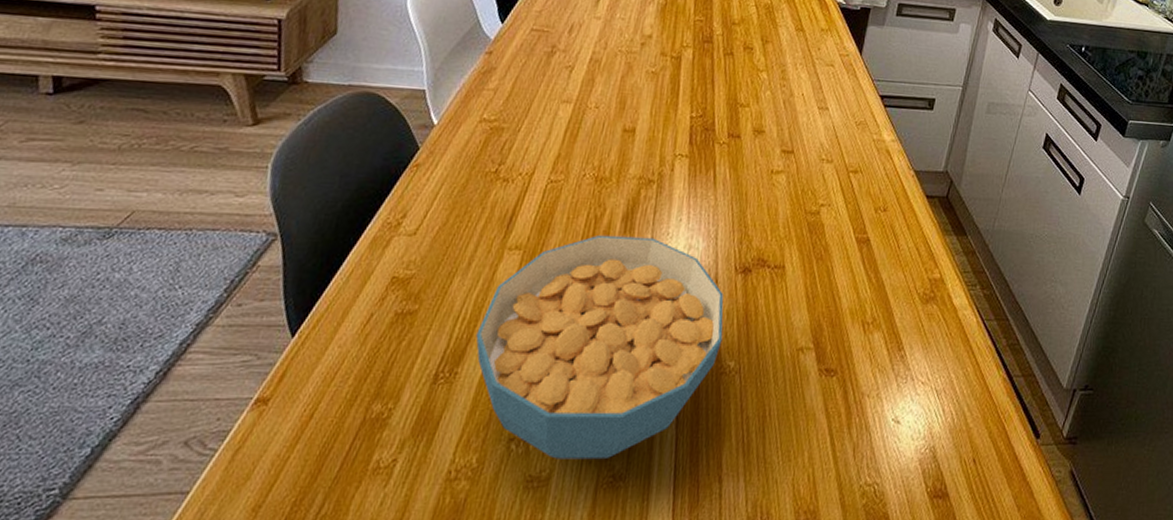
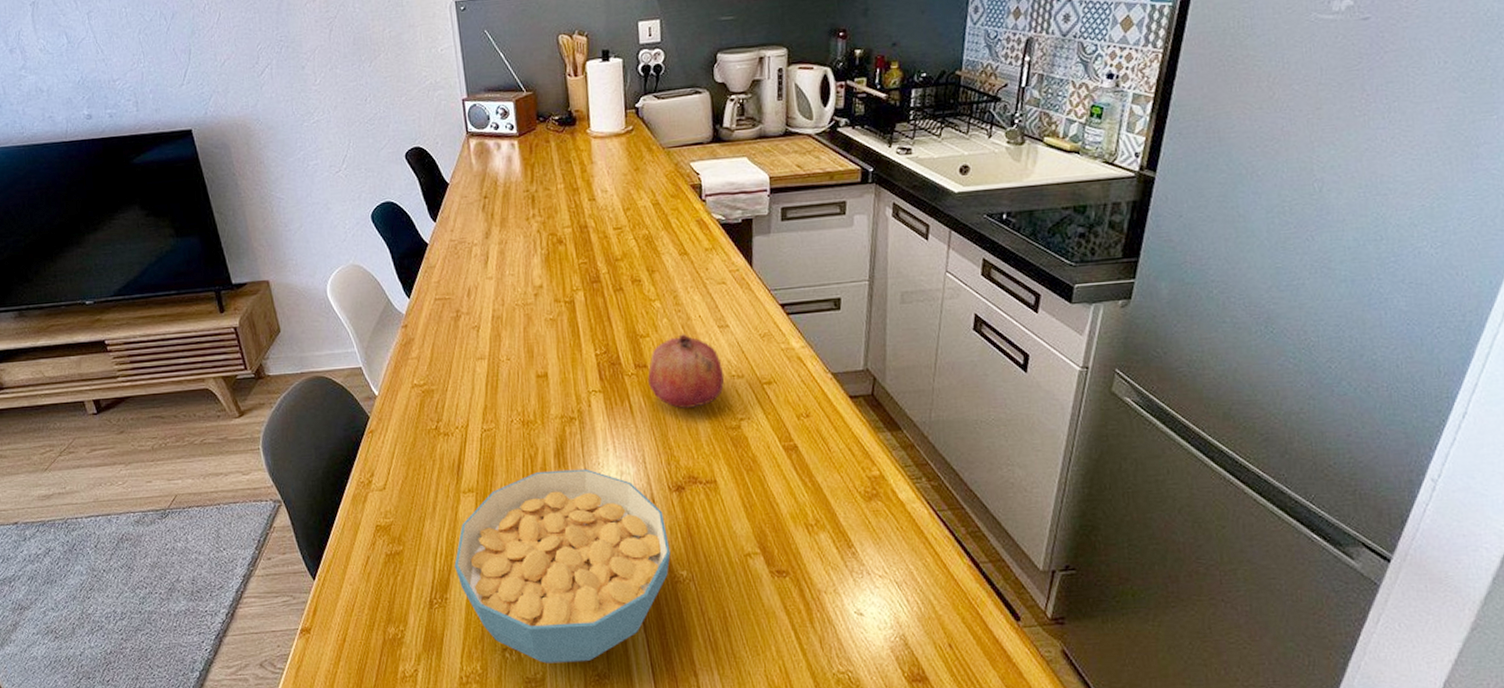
fruit: none [738,109,815,187] -> present [648,334,725,408]

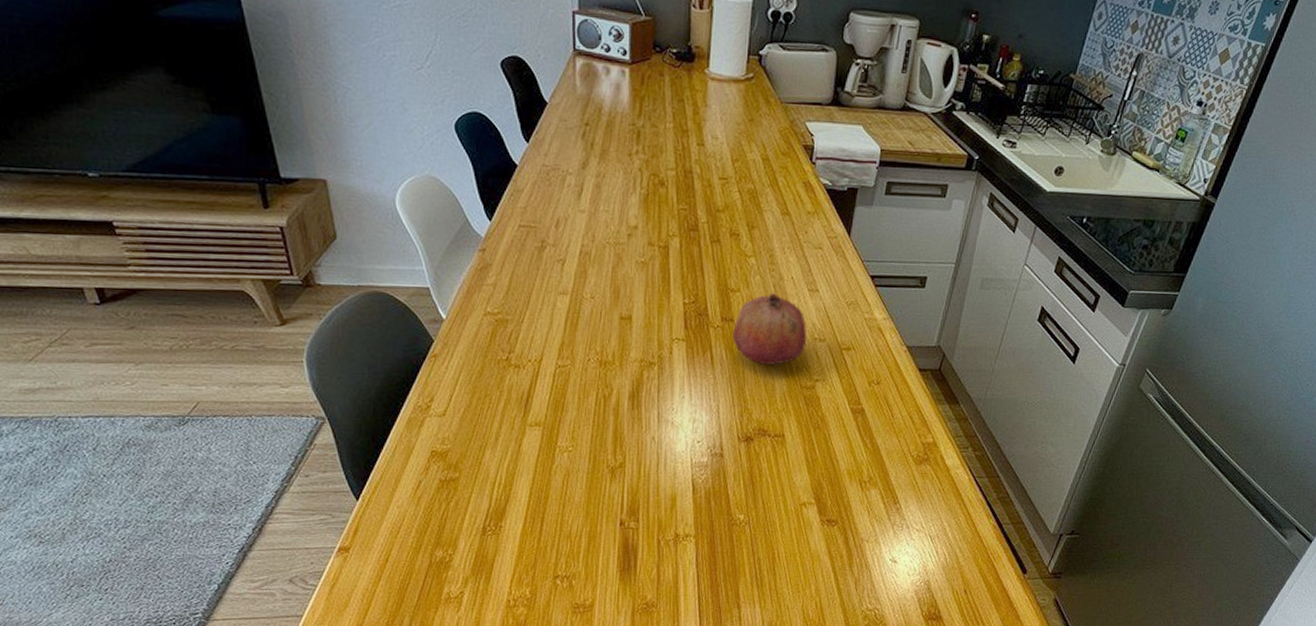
cereal bowl: present [454,468,671,664] -> none [513,411,731,592]

